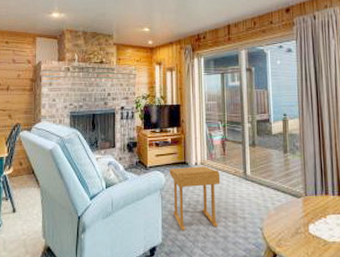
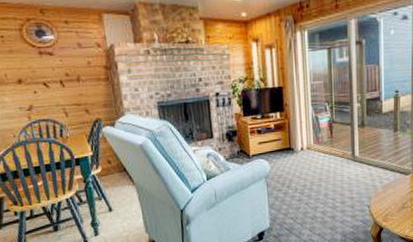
side table: present [169,166,221,231] -> none [273,150,328,215]

